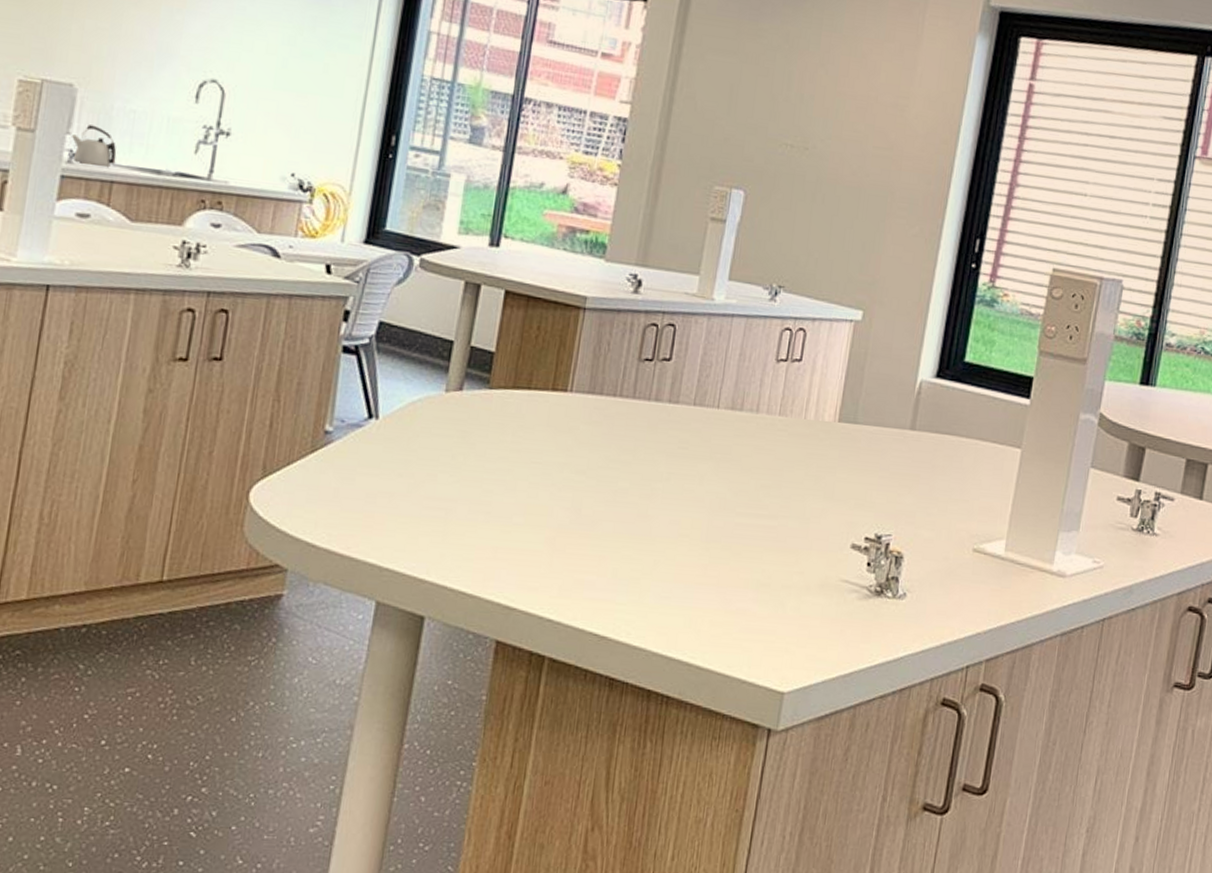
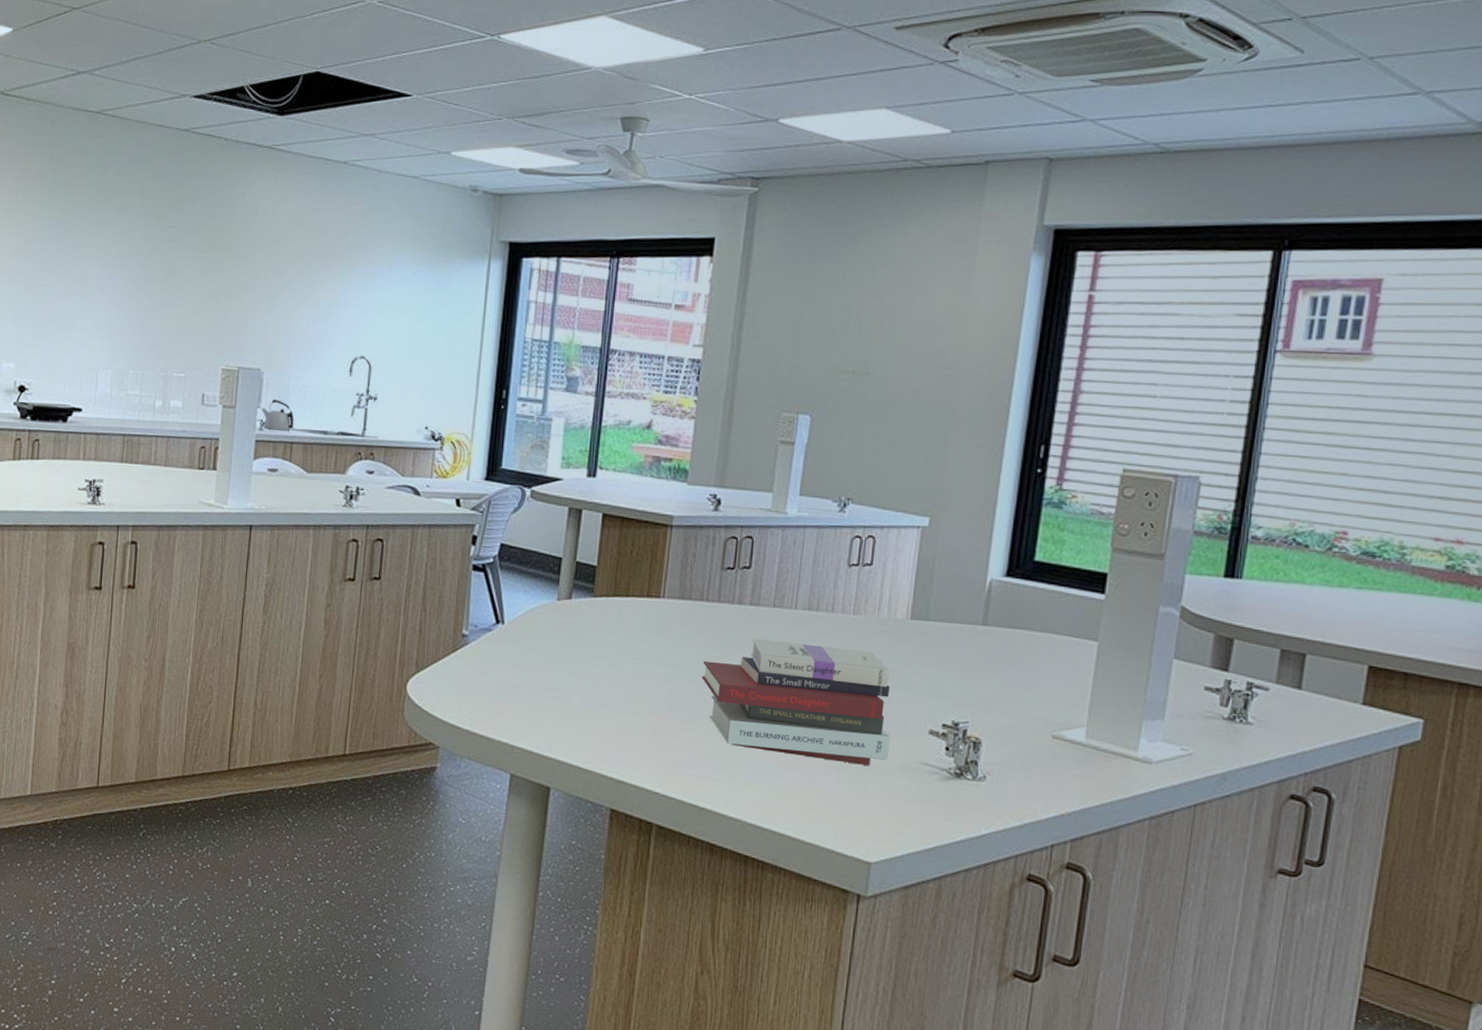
books: none [610,440,814,584] -> present [701,638,891,766]

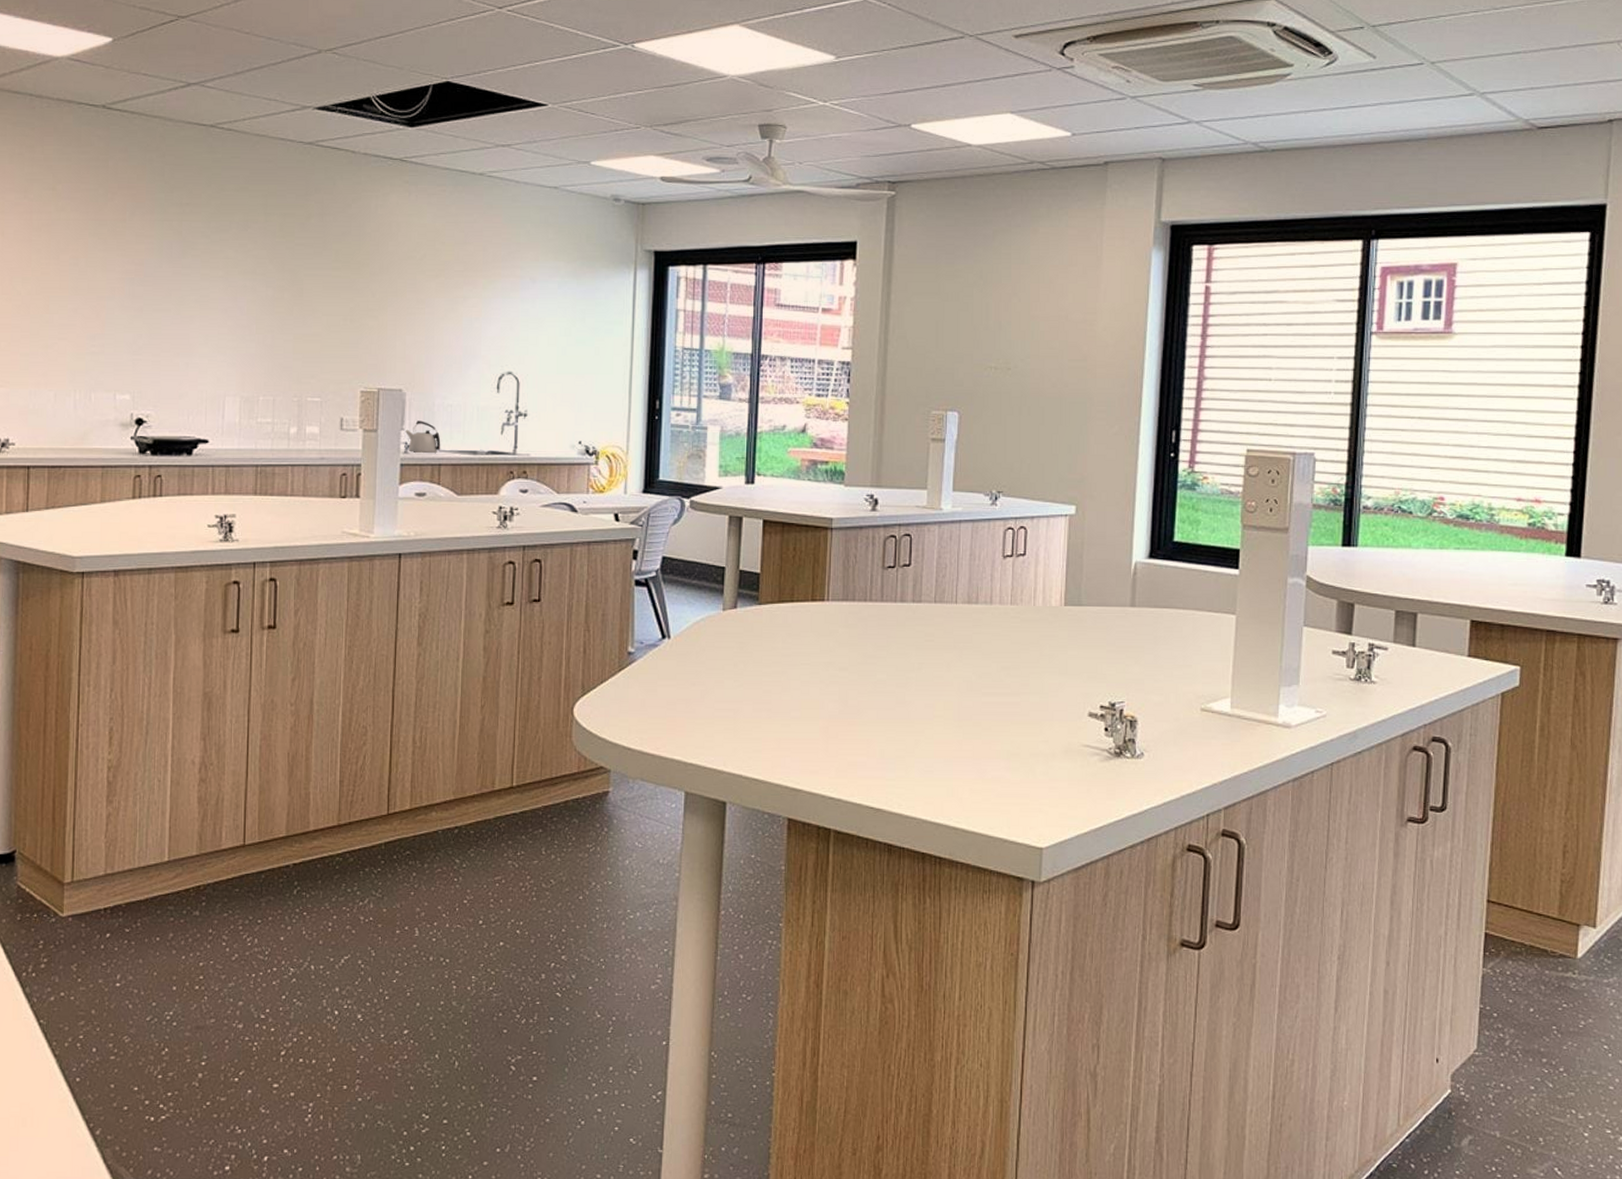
books: present [701,638,891,766] -> none [870,635,1053,752]

